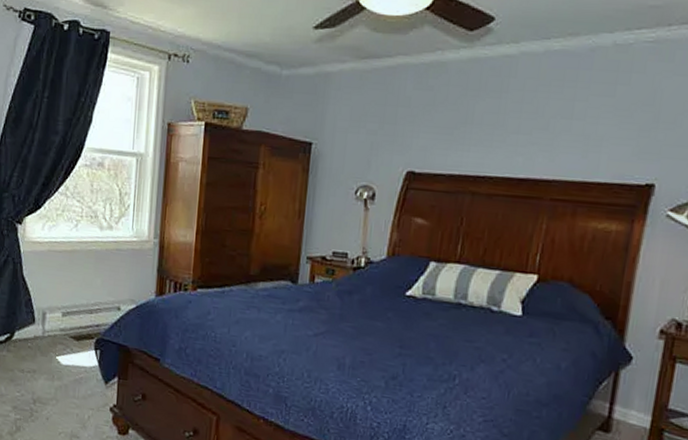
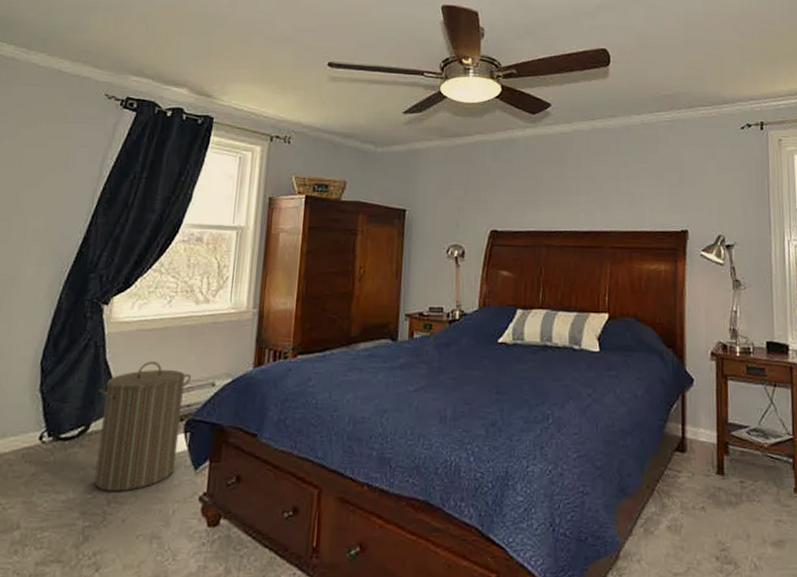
laundry hamper: none [18,281,99,394] -> present [94,361,192,491]

